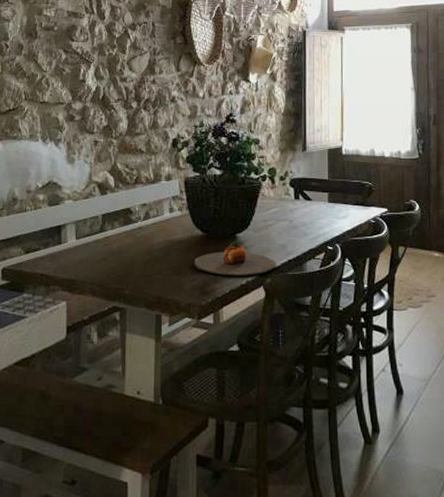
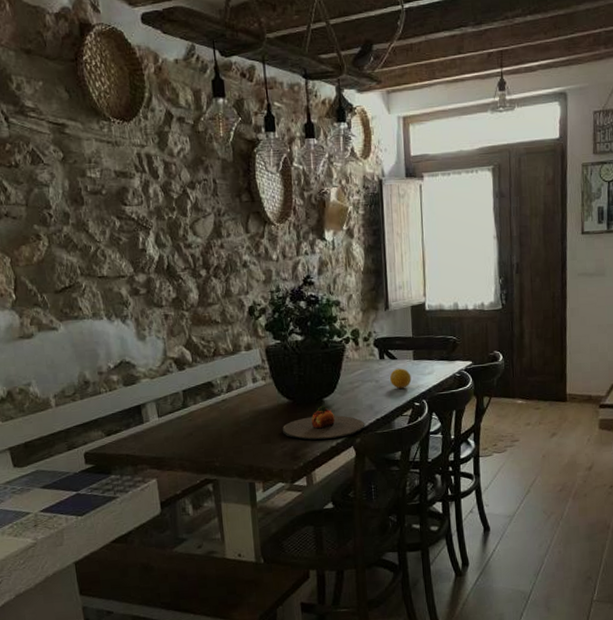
fruit: none [303,210,326,230] -> present [389,368,412,389]

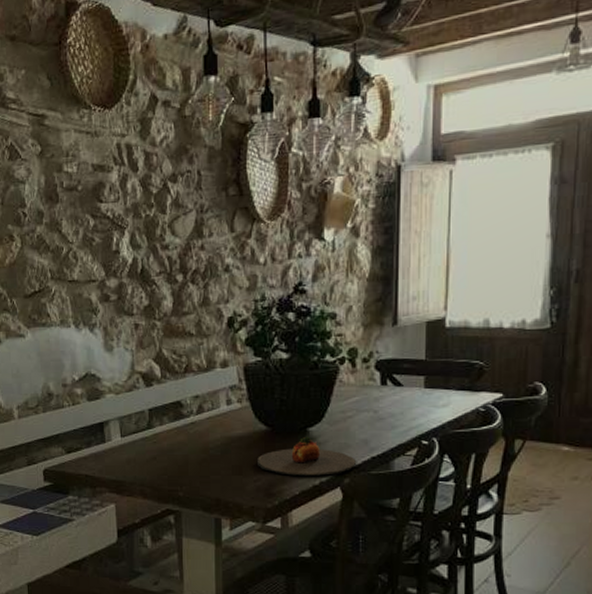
fruit: present [389,368,412,389] -> none [391,398,420,422]

